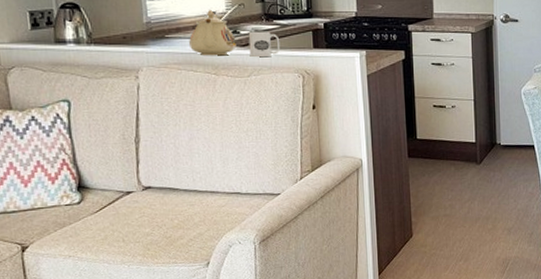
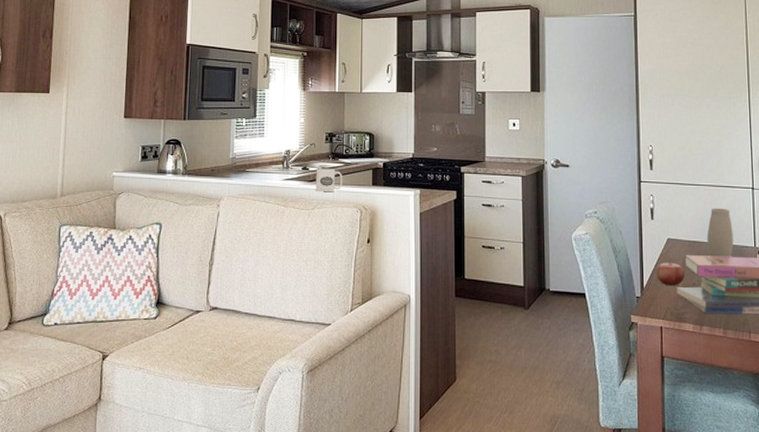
teapot: present [189,9,237,56] -> none [265,147,305,190]

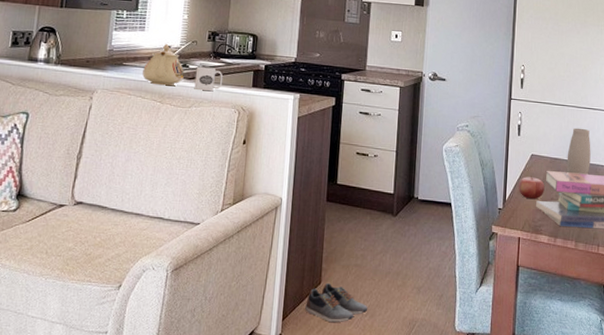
teapot: none [265,147,305,190] -> present [142,43,185,86]
shoe: none [442,379,507,421] -> present [305,282,368,323]

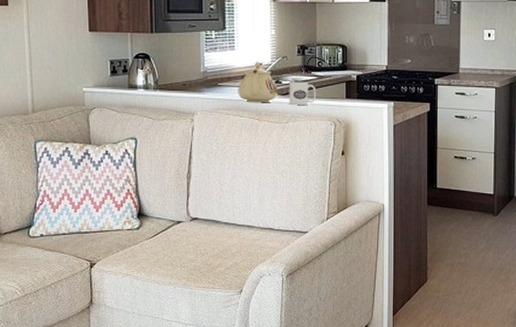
shoe: present [305,282,368,323] -> none [414,280,474,316]

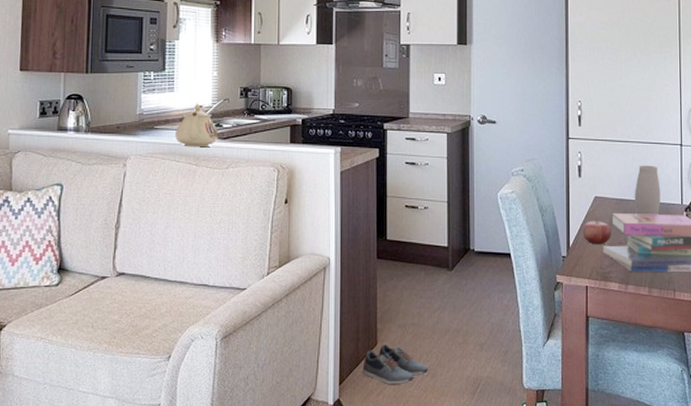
mug: present [289,81,317,106] -> none [229,125,259,151]
shoe: none [414,280,474,316] -> present [362,343,429,385]

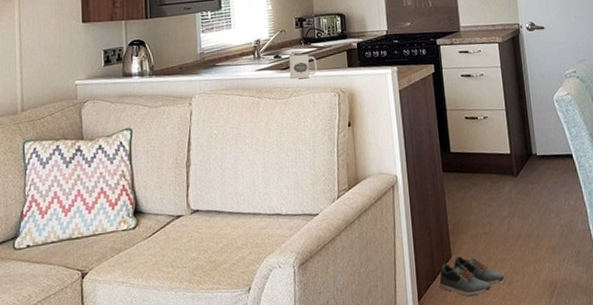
teapot: present [175,103,218,148] -> none [236,37,278,81]
mug: none [229,125,259,151] -> present [288,54,318,80]

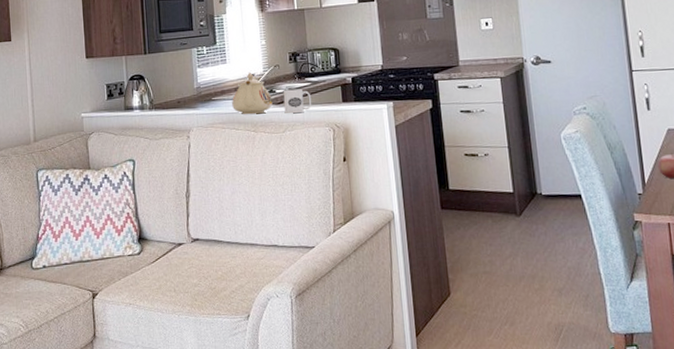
teapot: none [236,37,278,81] -> present [232,72,273,115]
shoe: present [439,255,505,297] -> none [438,293,507,335]

